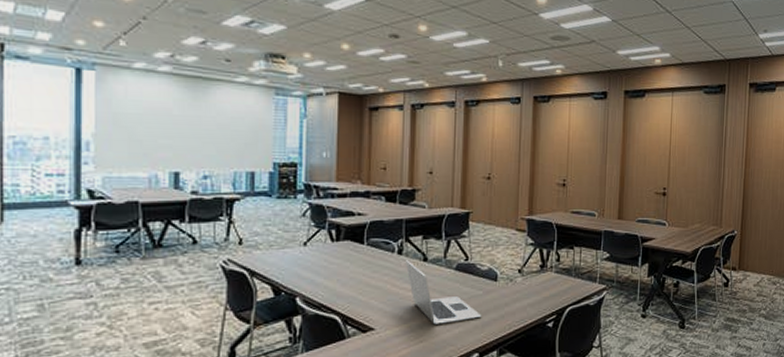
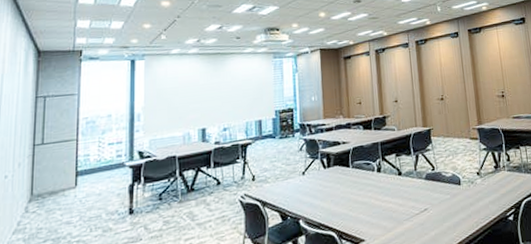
laptop: present [405,260,482,325] -> none [383,176,452,230]

